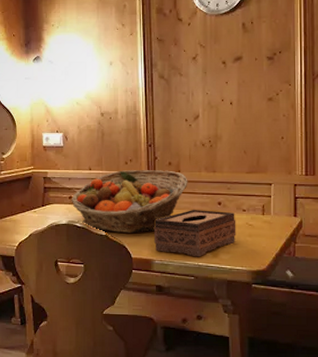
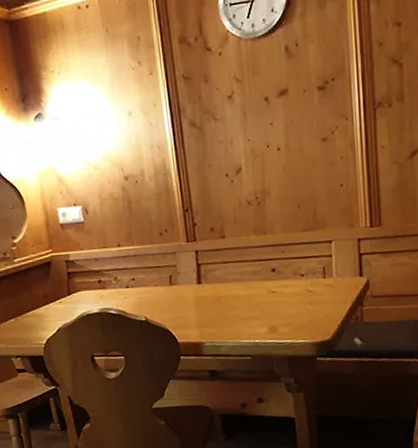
fruit basket: present [71,170,188,233] -> none [101,237,235,316]
tissue box: present [154,209,236,257] -> none [200,278,295,334]

